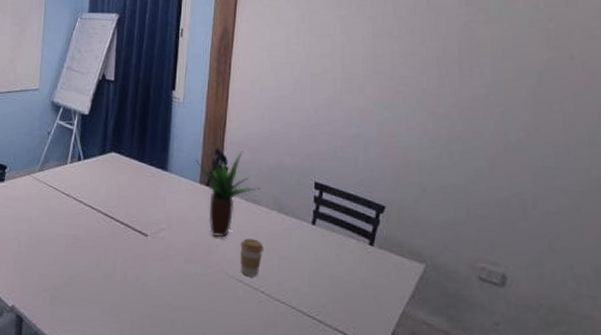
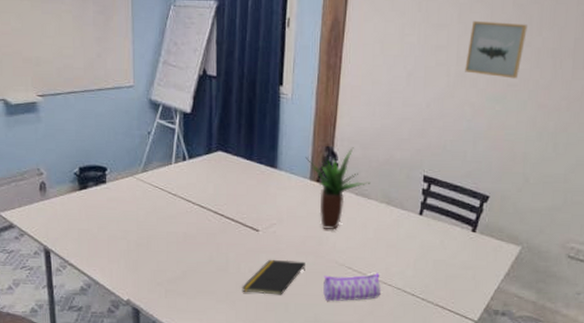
notepad: none [127,267,194,309] -> present [242,259,305,295]
pencil case: none [212,287,274,320] -> present [323,272,381,302]
coffee cup: present [240,238,264,277] -> none [349,230,373,264]
wall art: none [351,31,409,86] -> present [465,20,527,79]

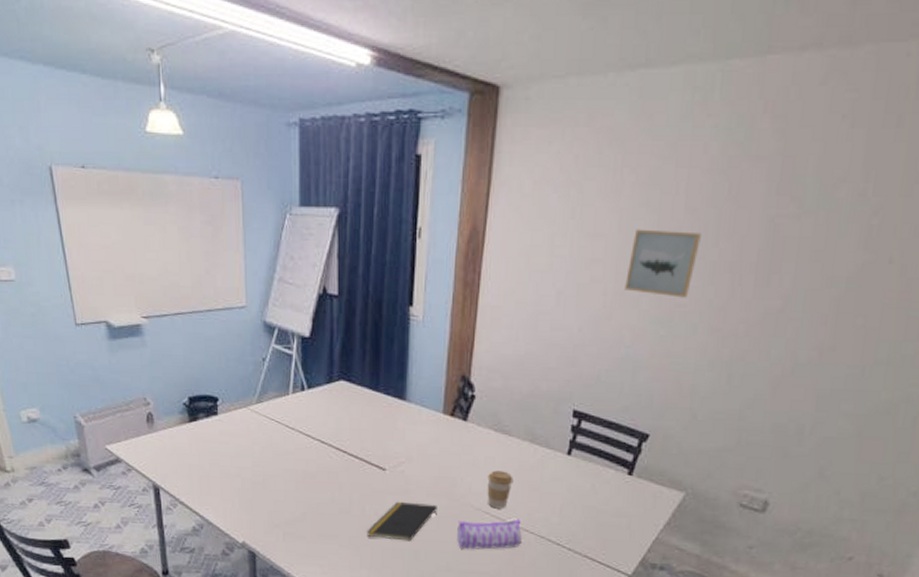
potted plant: present [305,147,371,230] -> none [438,377,512,471]
coffee cup: none [349,230,373,264] -> present [487,470,513,509]

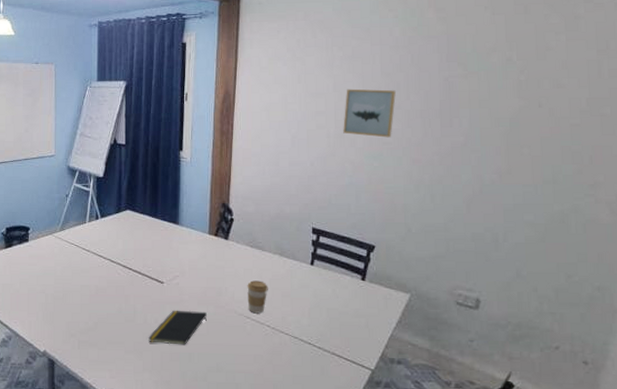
pencil case: present [457,518,522,550] -> none [224,321,278,351]

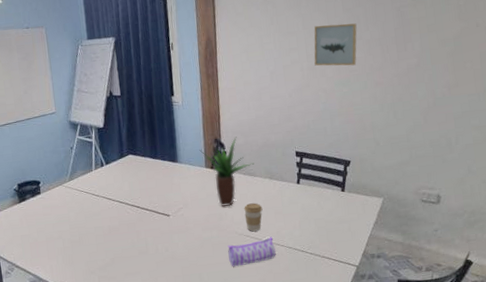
notepad: present [148,310,207,345] -> none [161,236,212,269]
potted plant: none [204,203,264,281] -> present [199,136,255,207]
pencil case: none [224,321,278,351] -> present [227,236,276,267]

